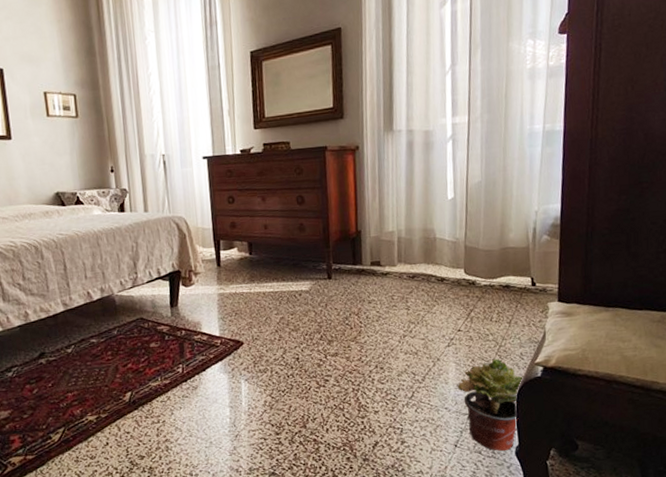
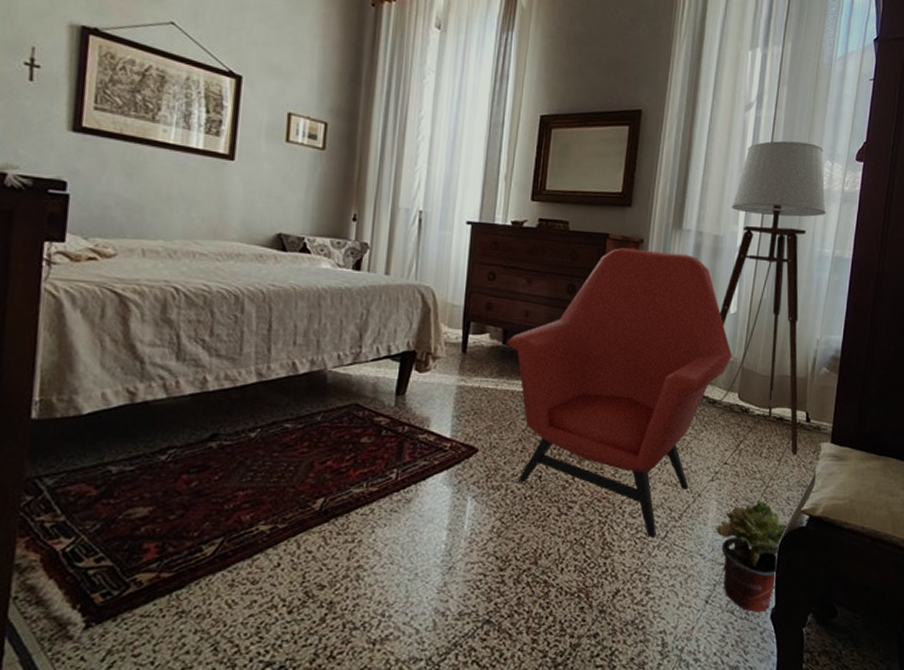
armchair: none [253,152,455,399] -> present [507,248,733,539]
floor lamp: none [425,25,533,316] -> present [694,140,826,455]

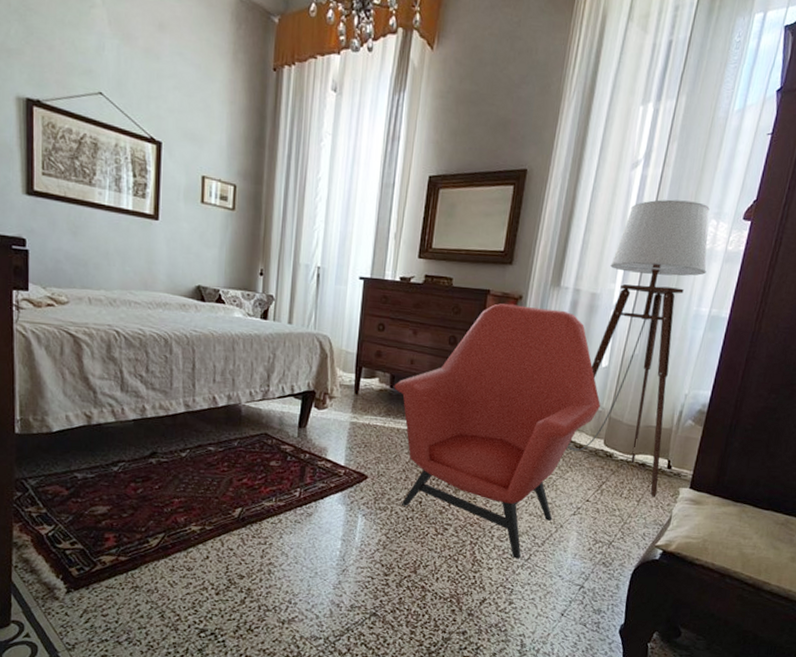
potted plant: present [716,501,788,613] -> none [575,535,641,628]

